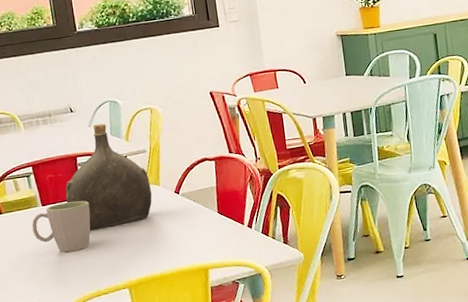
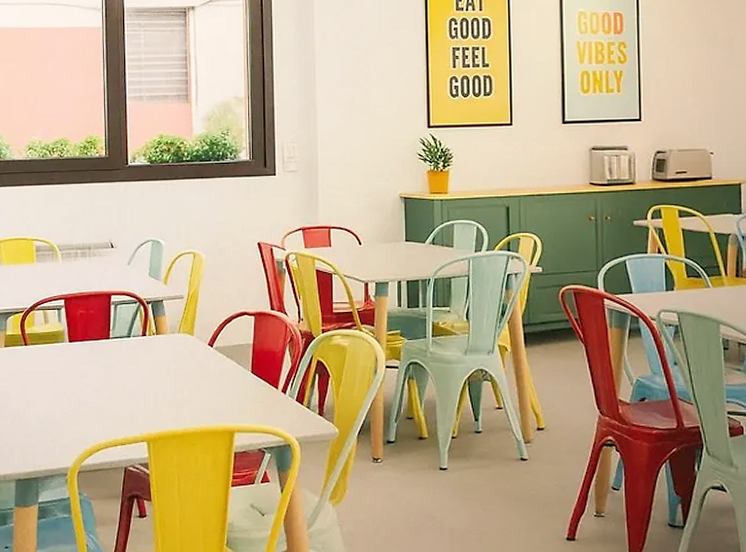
mug: present [31,200,91,252] -> none [56,341,118,394]
water jug: present [65,123,152,230] -> none [94,263,184,374]

